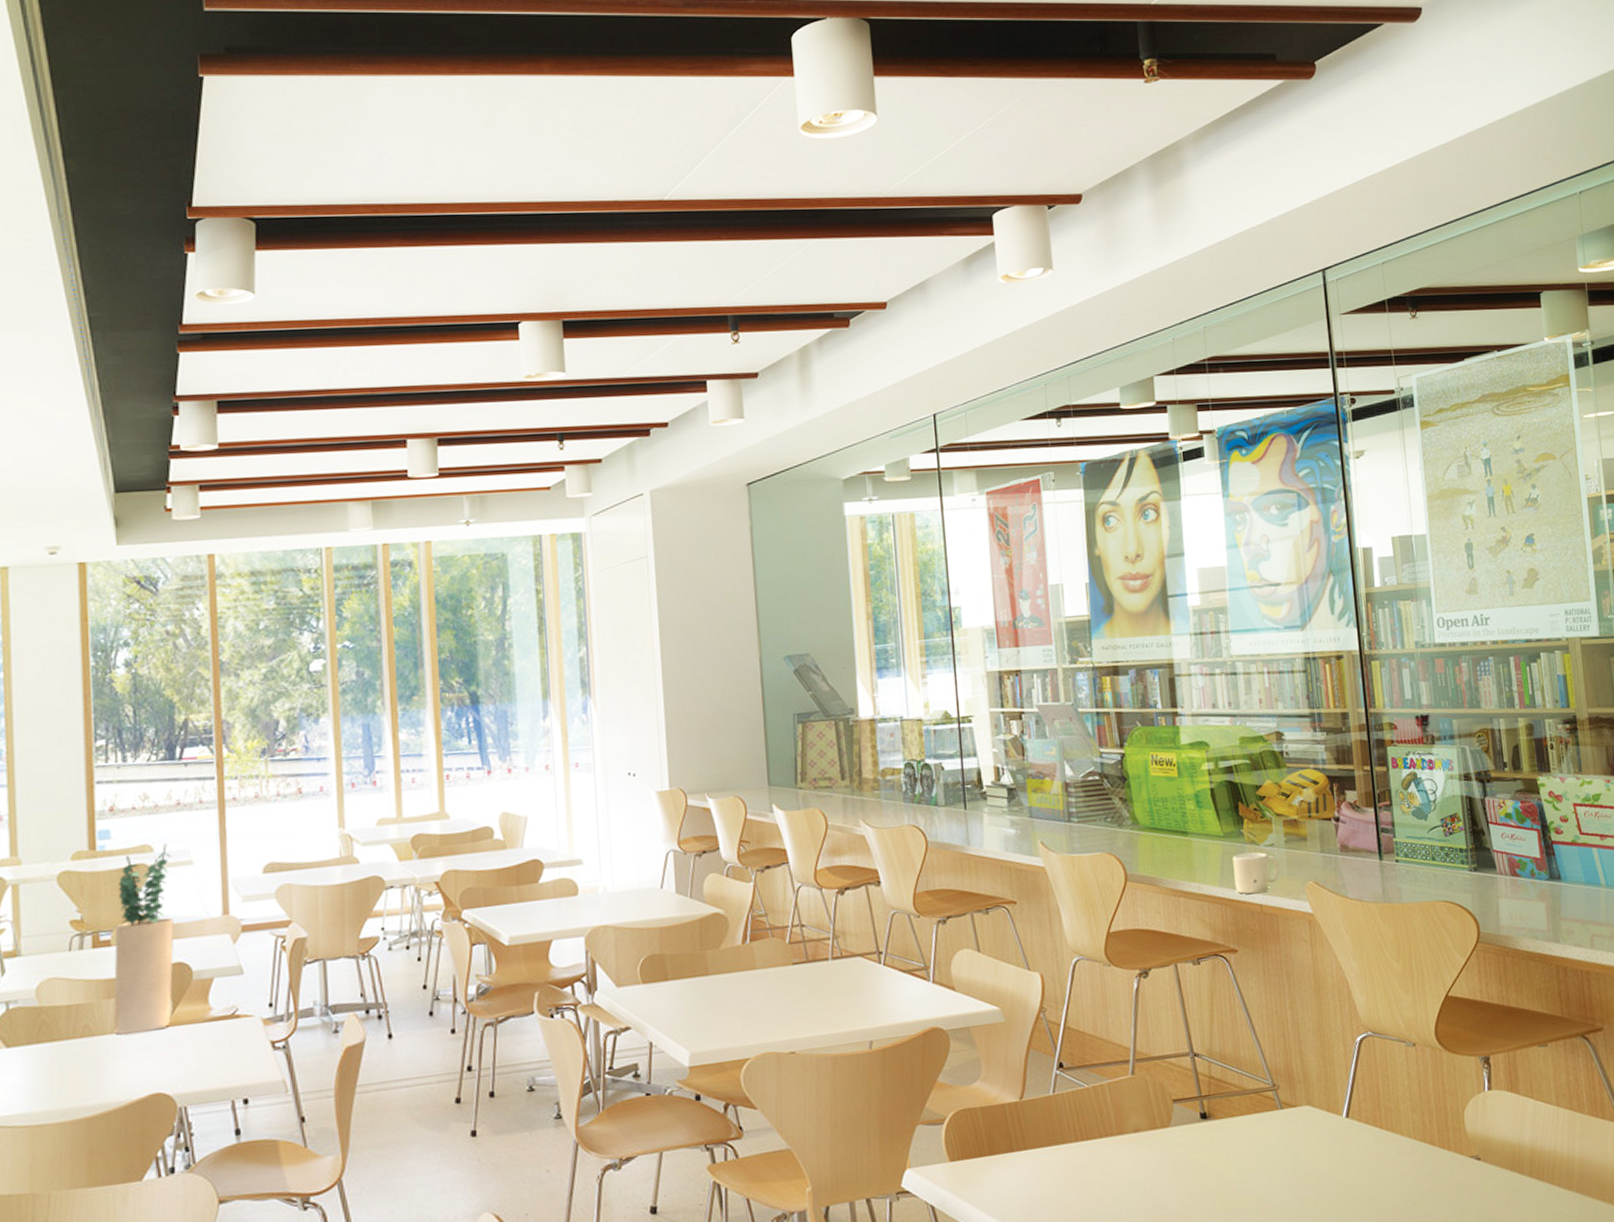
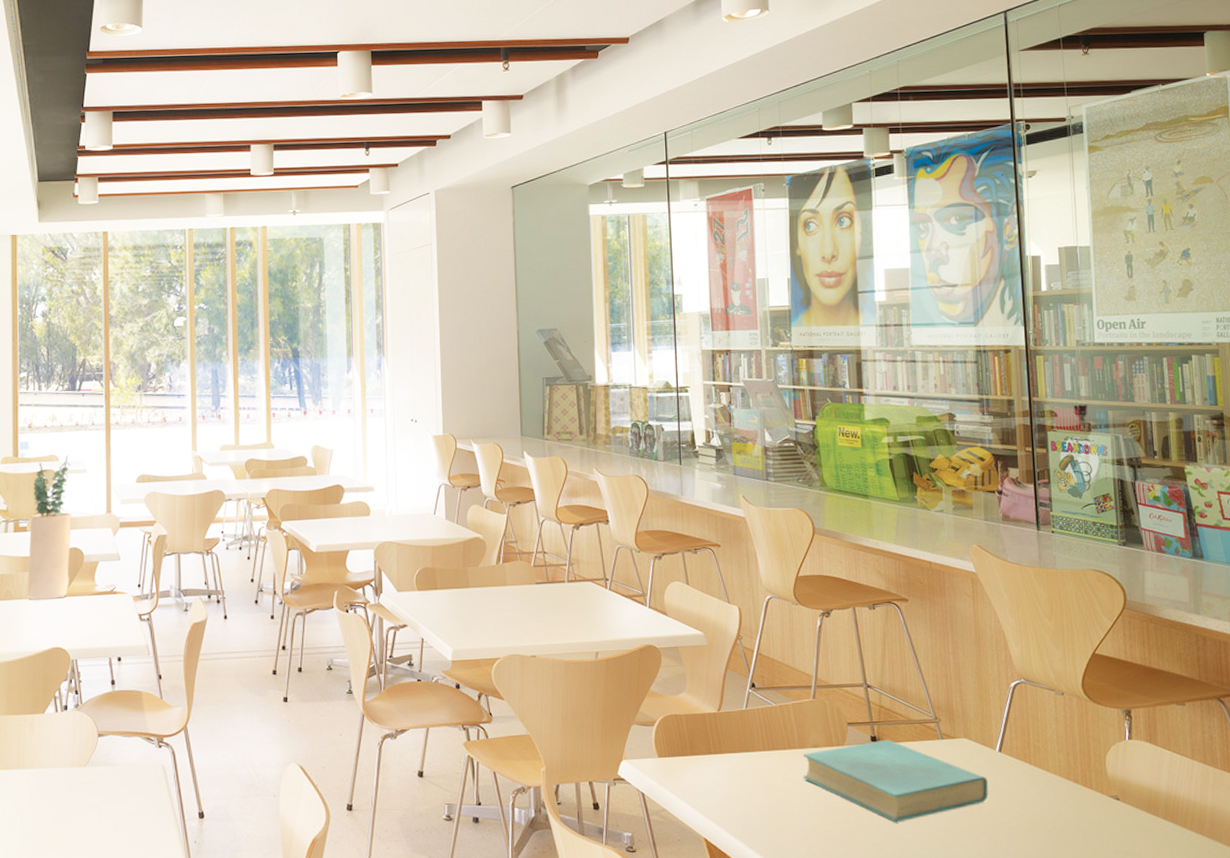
book: none [1123,1114,1336,1211] -> present [803,739,988,822]
mug: present [1232,852,1280,894] -> none [906,516,948,552]

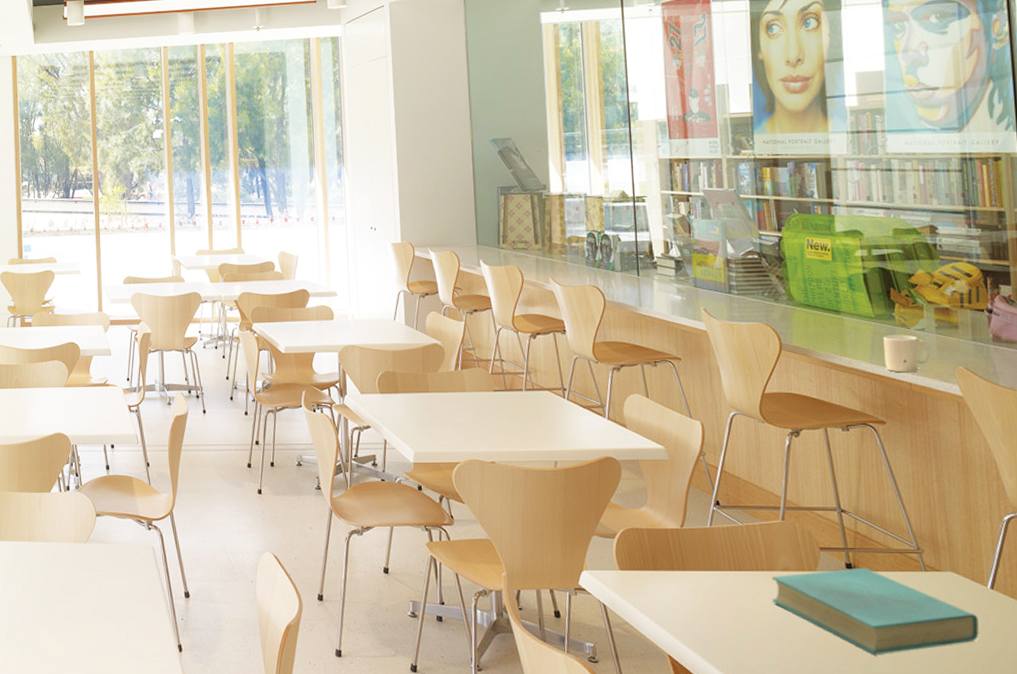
vase: present [27,455,72,601] -> none [33,258,69,390]
mug: none [906,516,948,552] -> present [883,334,930,373]

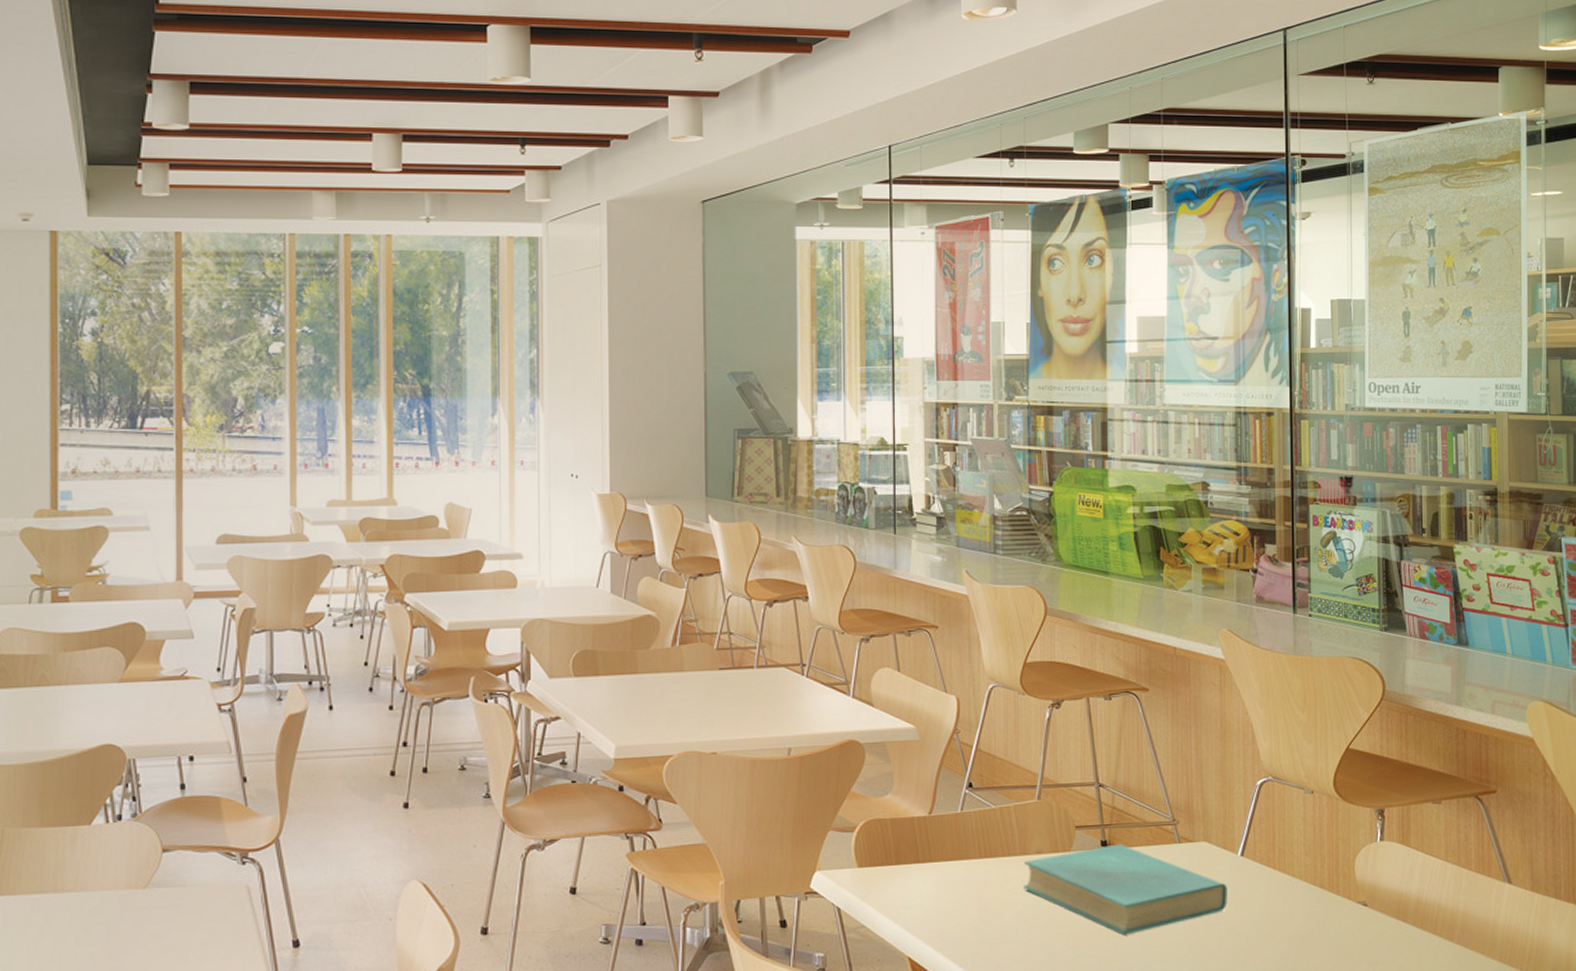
mug: present [883,334,930,373] -> none [1151,596,1195,637]

